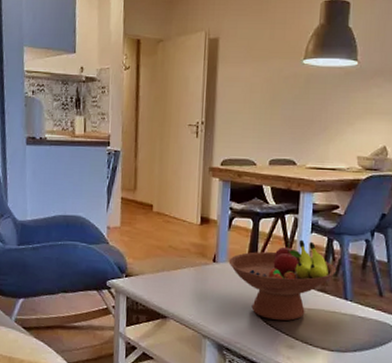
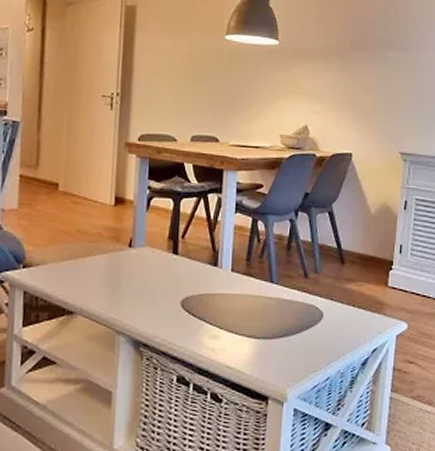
fruit bowl: present [228,239,337,321] -> none [146,220,262,310]

